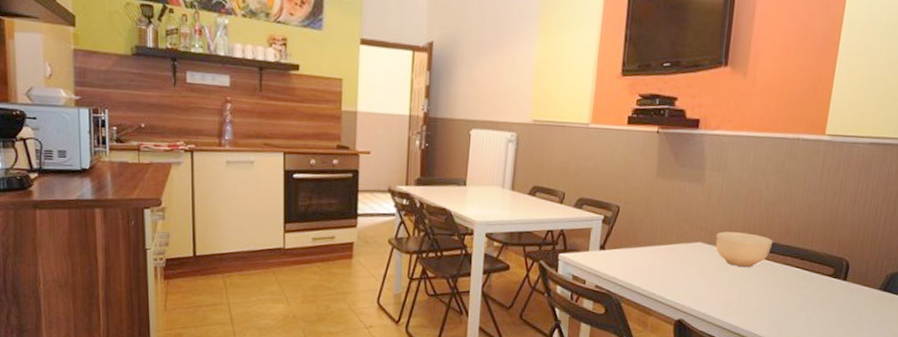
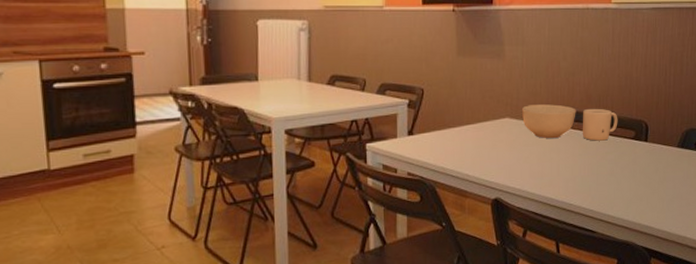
mug: none [776,240,817,275] -> present [582,108,618,141]

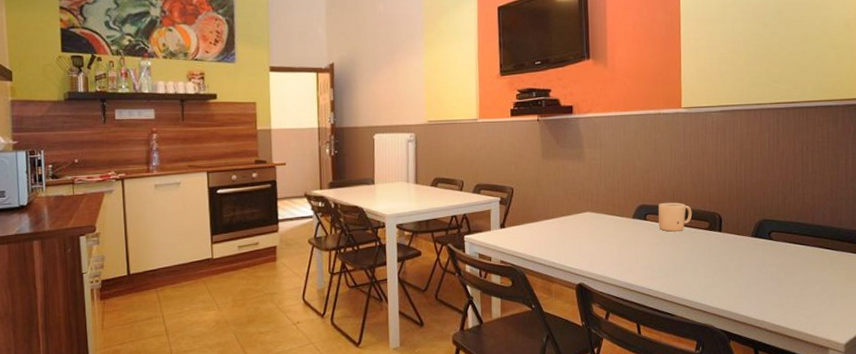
bowl: present [521,103,576,138] -> none [601,199,652,230]

